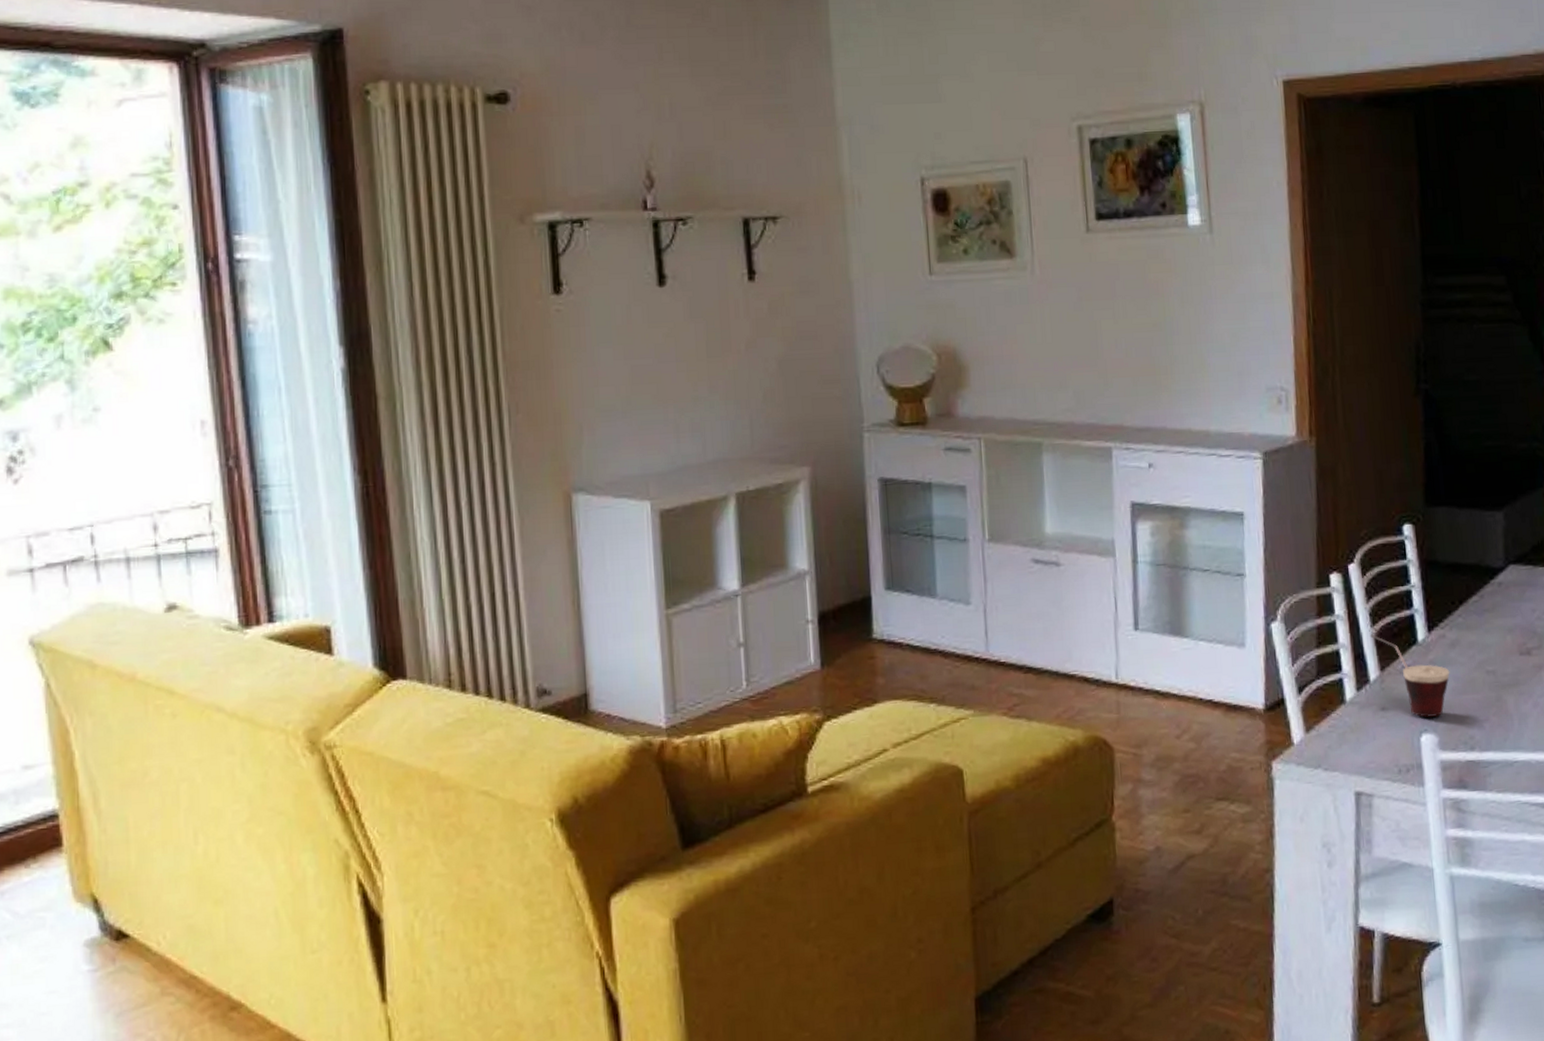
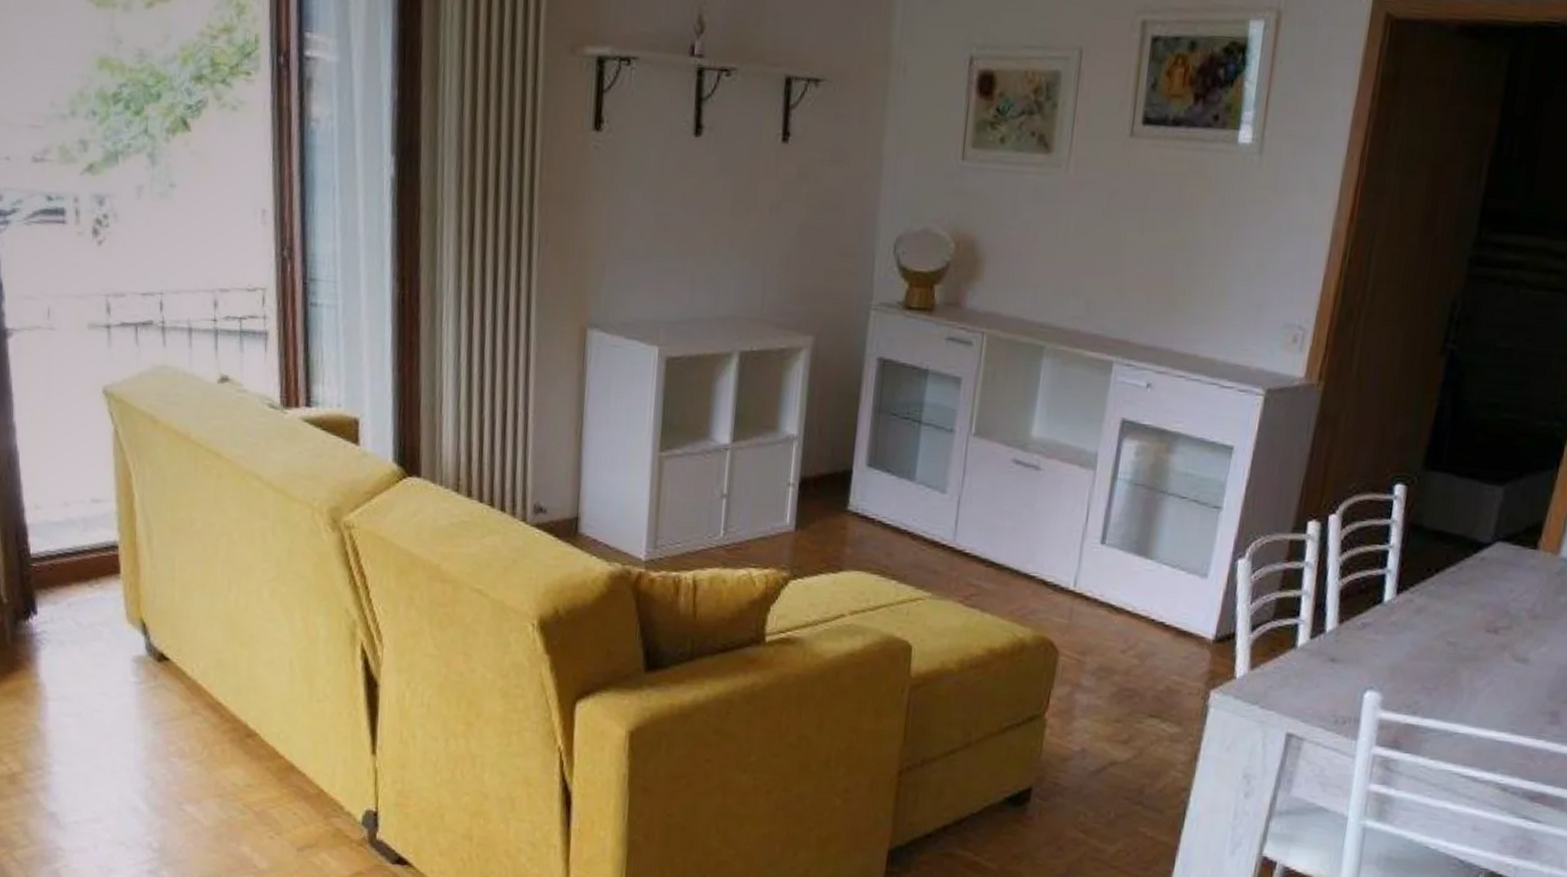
cup: present [1370,634,1450,718] -> none [1336,586,1410,678]

